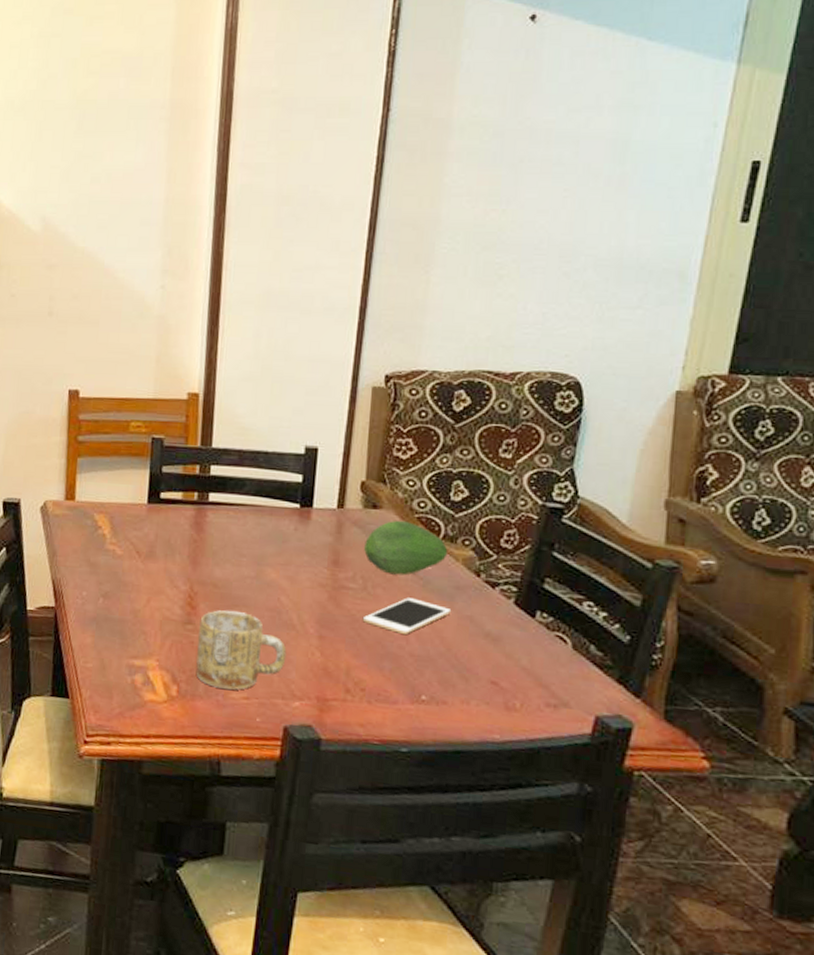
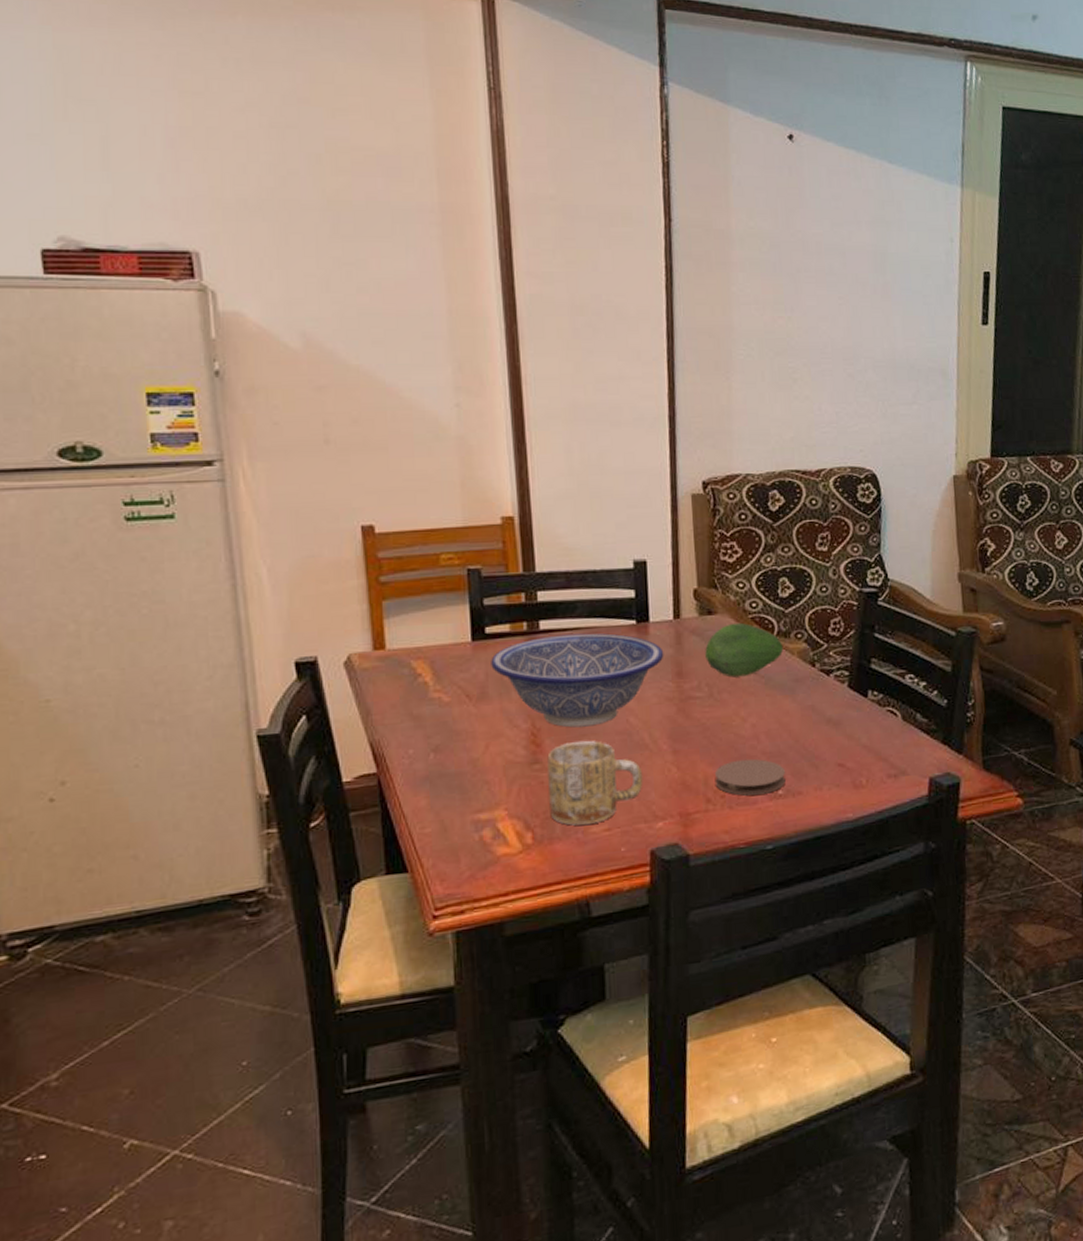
decorative bowl: none [161,508,323,599] -> present [491,633,664,728]
coaster: none [356,656,432,697] -> present [715,758,786,796]
cell phone: present [362,597,452,636] -> none [713,697,795,735]

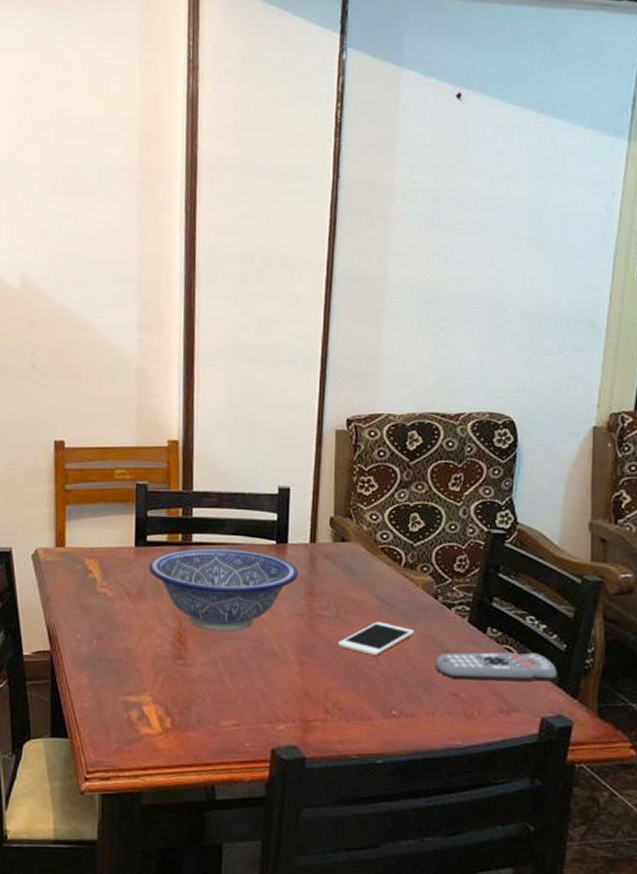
mug: present [547,740,643,826] -> none [188,643,271,718]
fruit: present [705,622,784,678] -> none [336,551,409,602]
cell phone: none [713,697,795,735] -> present [337,622,415,657]
coaster: present [715,758,786,796] -> none [334,677,400,712]
remote control: none [817,711,941,748] -> present [435,652,557,682]

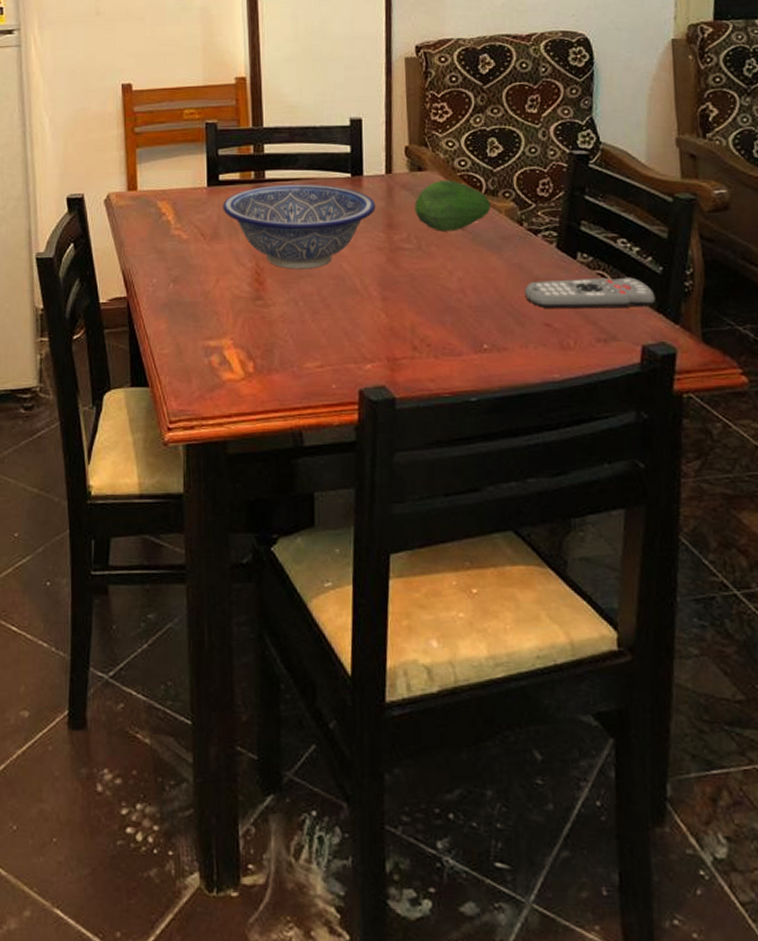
fruit: none [336,551,409,602] -> present [415,179,492,232]
cell phone: present [337,622,415,657] -> none [420,252,501,289]

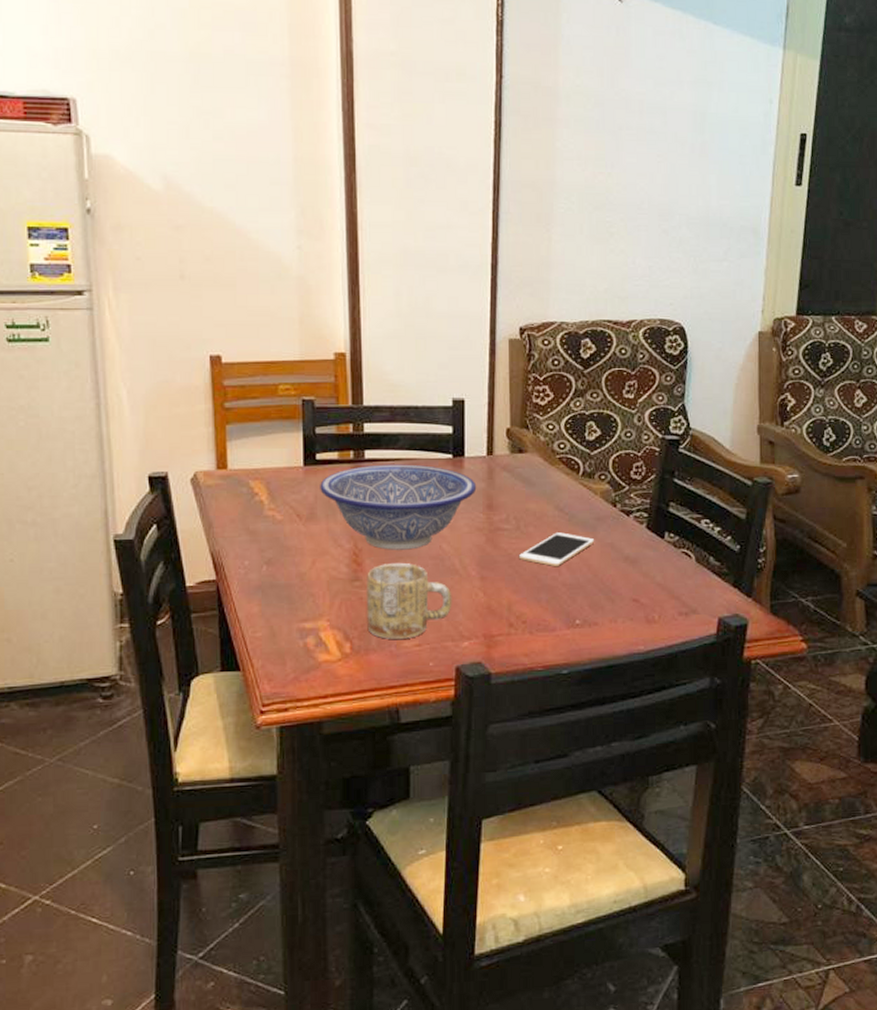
mug: none [269,282,354,359] -> present [367,562,452,639]
fruit: present [415,179,492,232] -> none [514,462,588,513]
cell phone: none [420,252,501,289] -> present [518,532,595,567]
remote control: present [524,277,655,308] -> none [615,555,732,584]

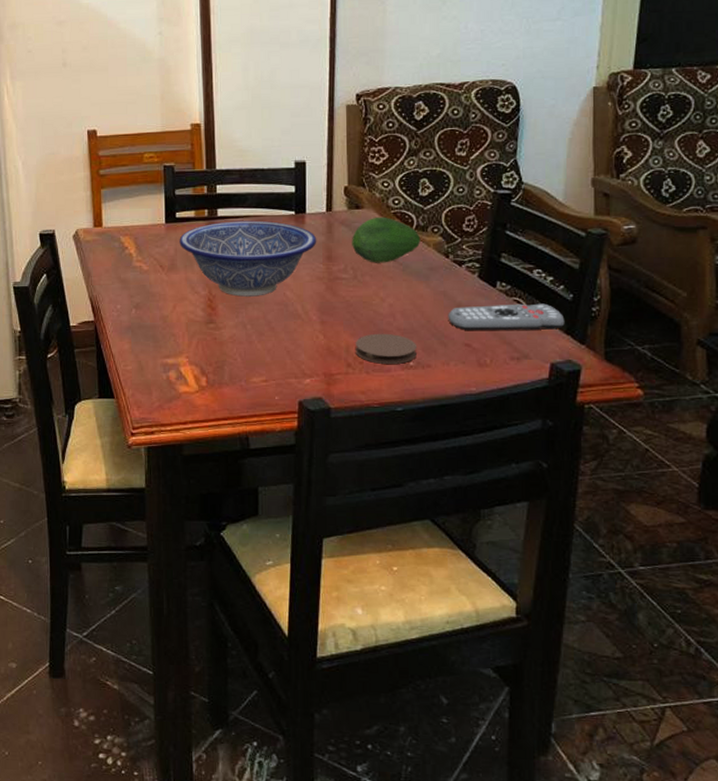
mug: present [367,562,452,639] -> none [220,307,295,375]
fruit: none [514,462,588,513] -> present [352,216,421,263]
coaster: none [517,589,583,623] -> present [355,333,417,364]
cell phone: present [518,532,595,567] -> none [355,281,428,313]
remote control: none [615,555,732,584] -> present [448,303,565,330]

